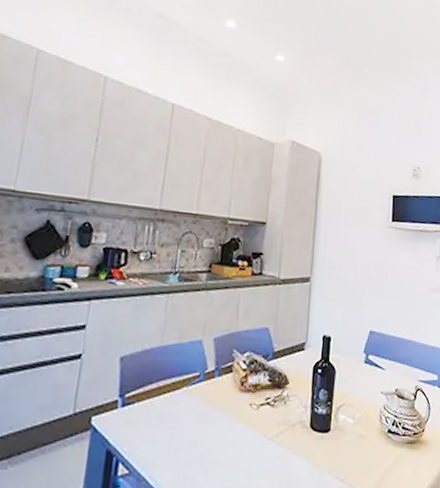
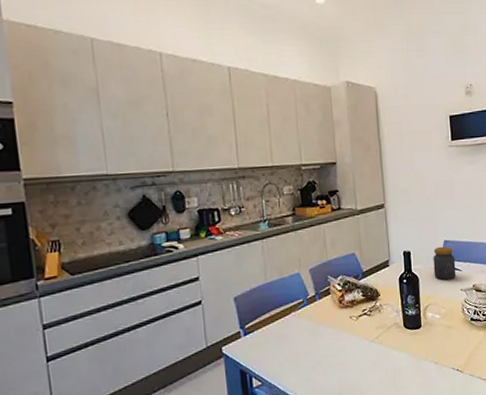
jar: none [353,337,380,379] -> present [433,246,456,281]

